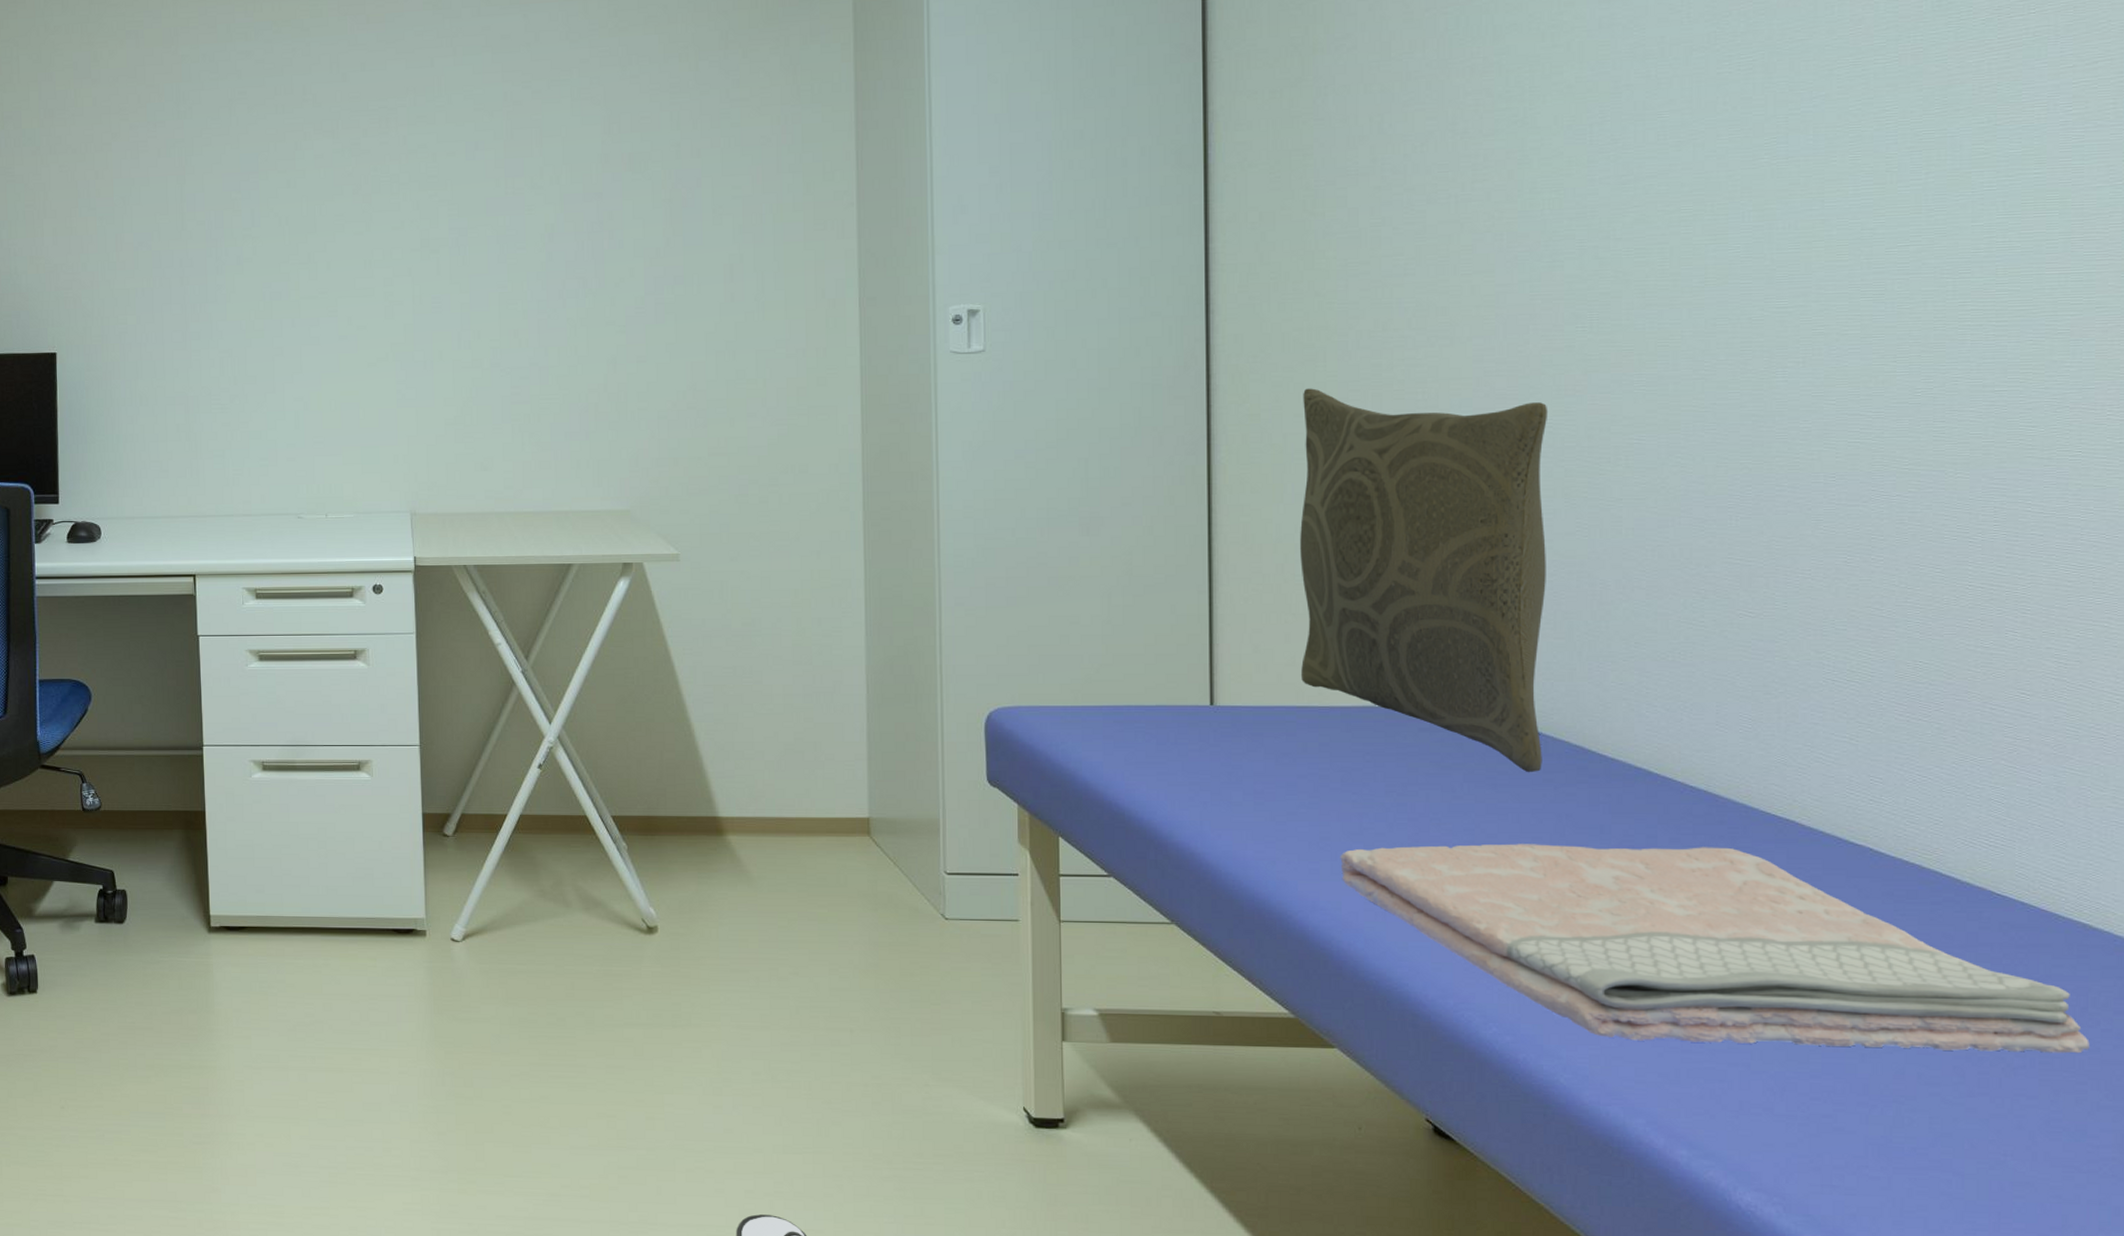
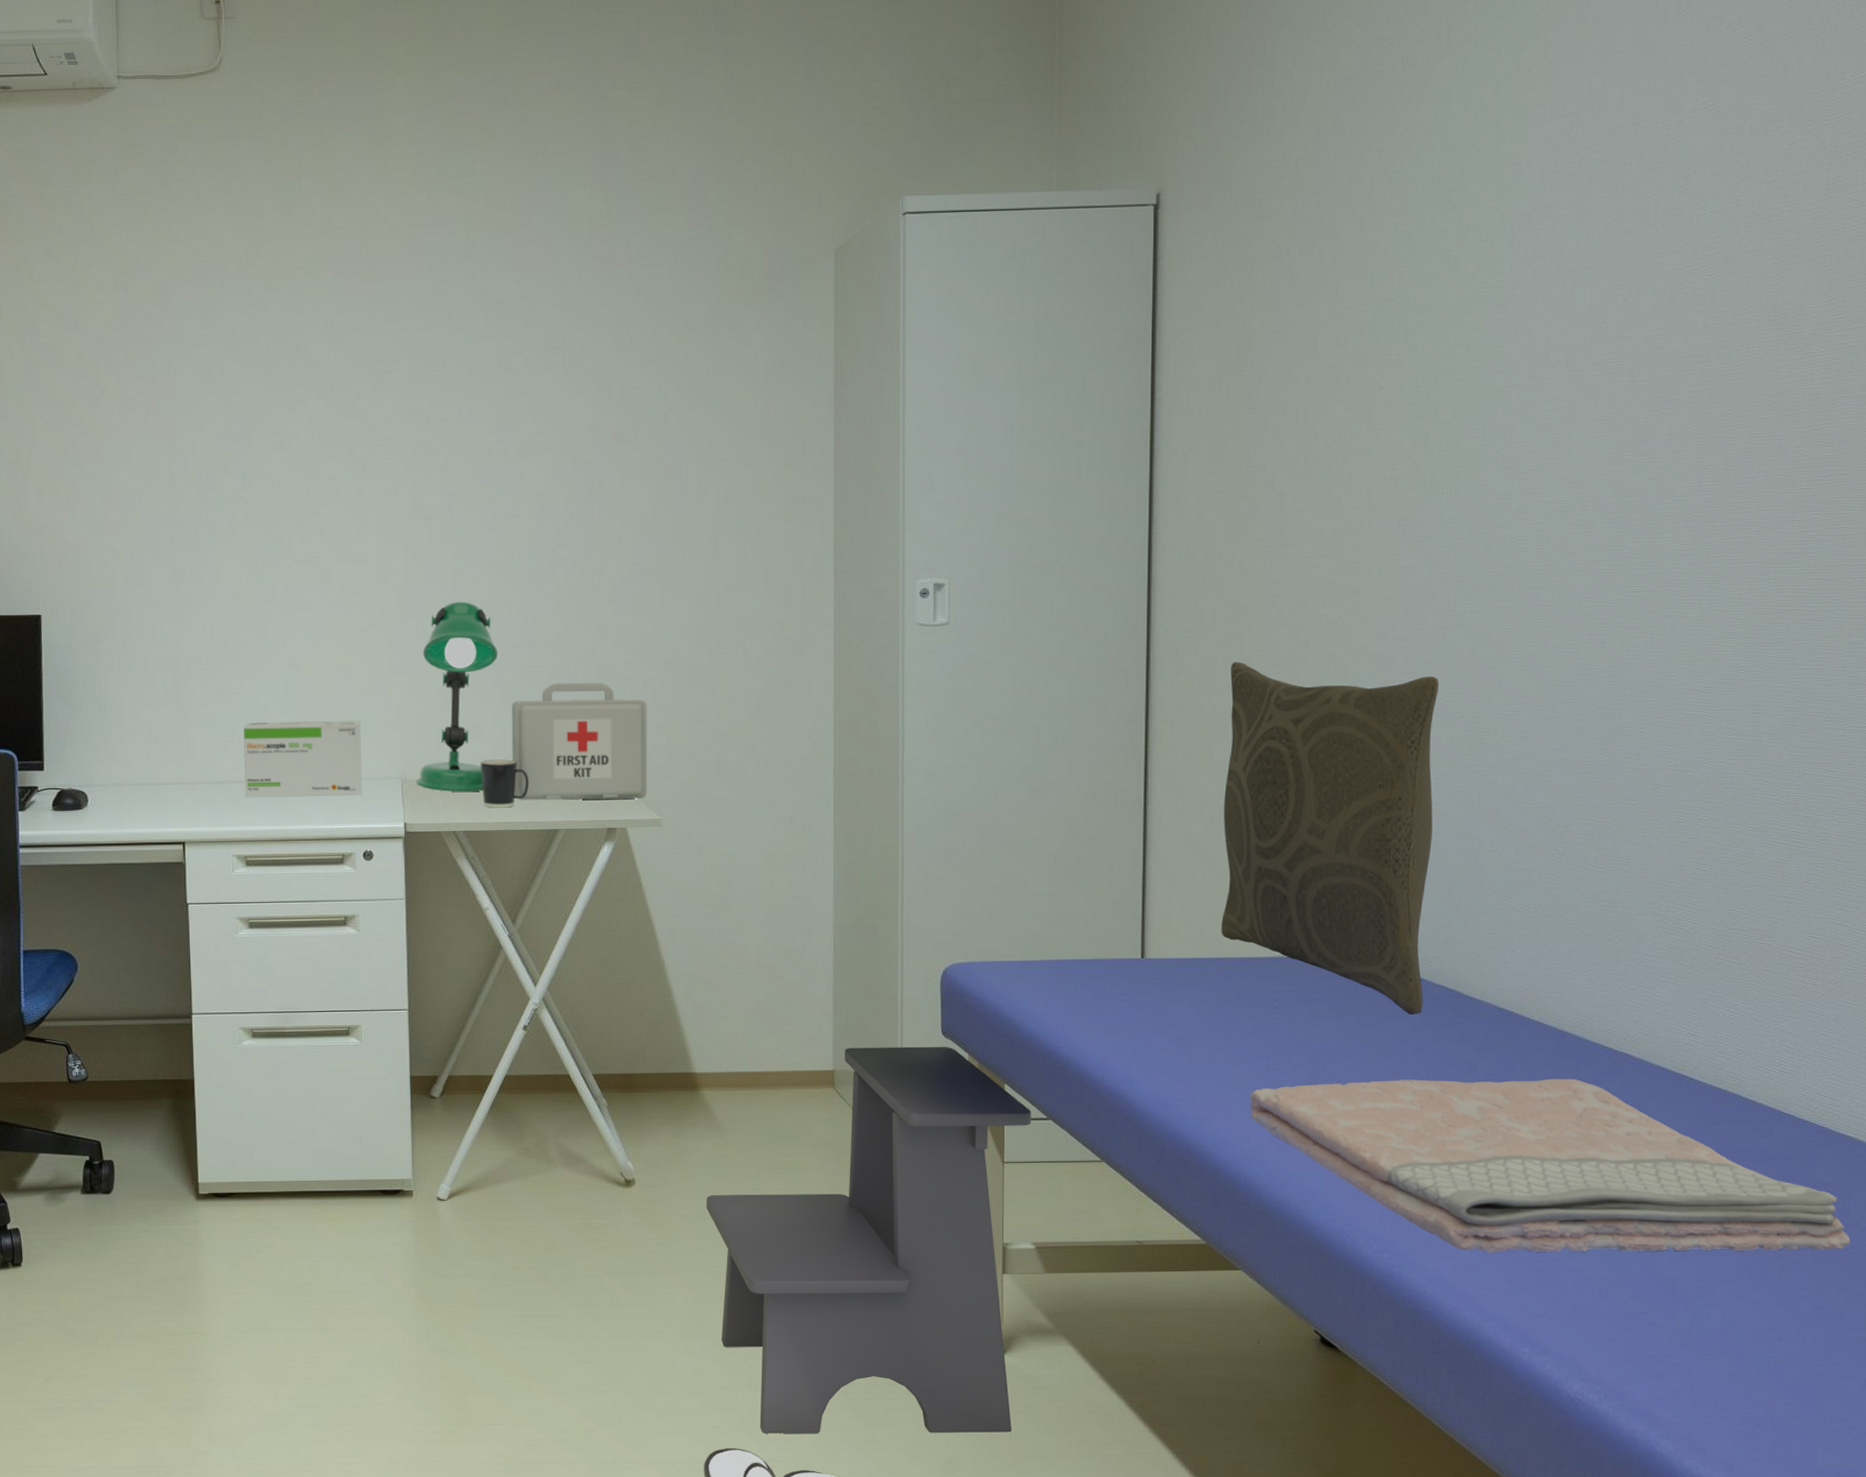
medicine box: none [252,454,371,530] -> present [243,721,362,797]
desk lamp: none [425,334,508,525] -> present [415,601,498,792]
mug: none [491,493,542,542] -> present [480,759,530,808]
first-aid kit: none [521,414,665,535] -> present [511,682,648,801]
step stool: none [734,794,1090,1214] -> present [706,1046,1032,1434]

